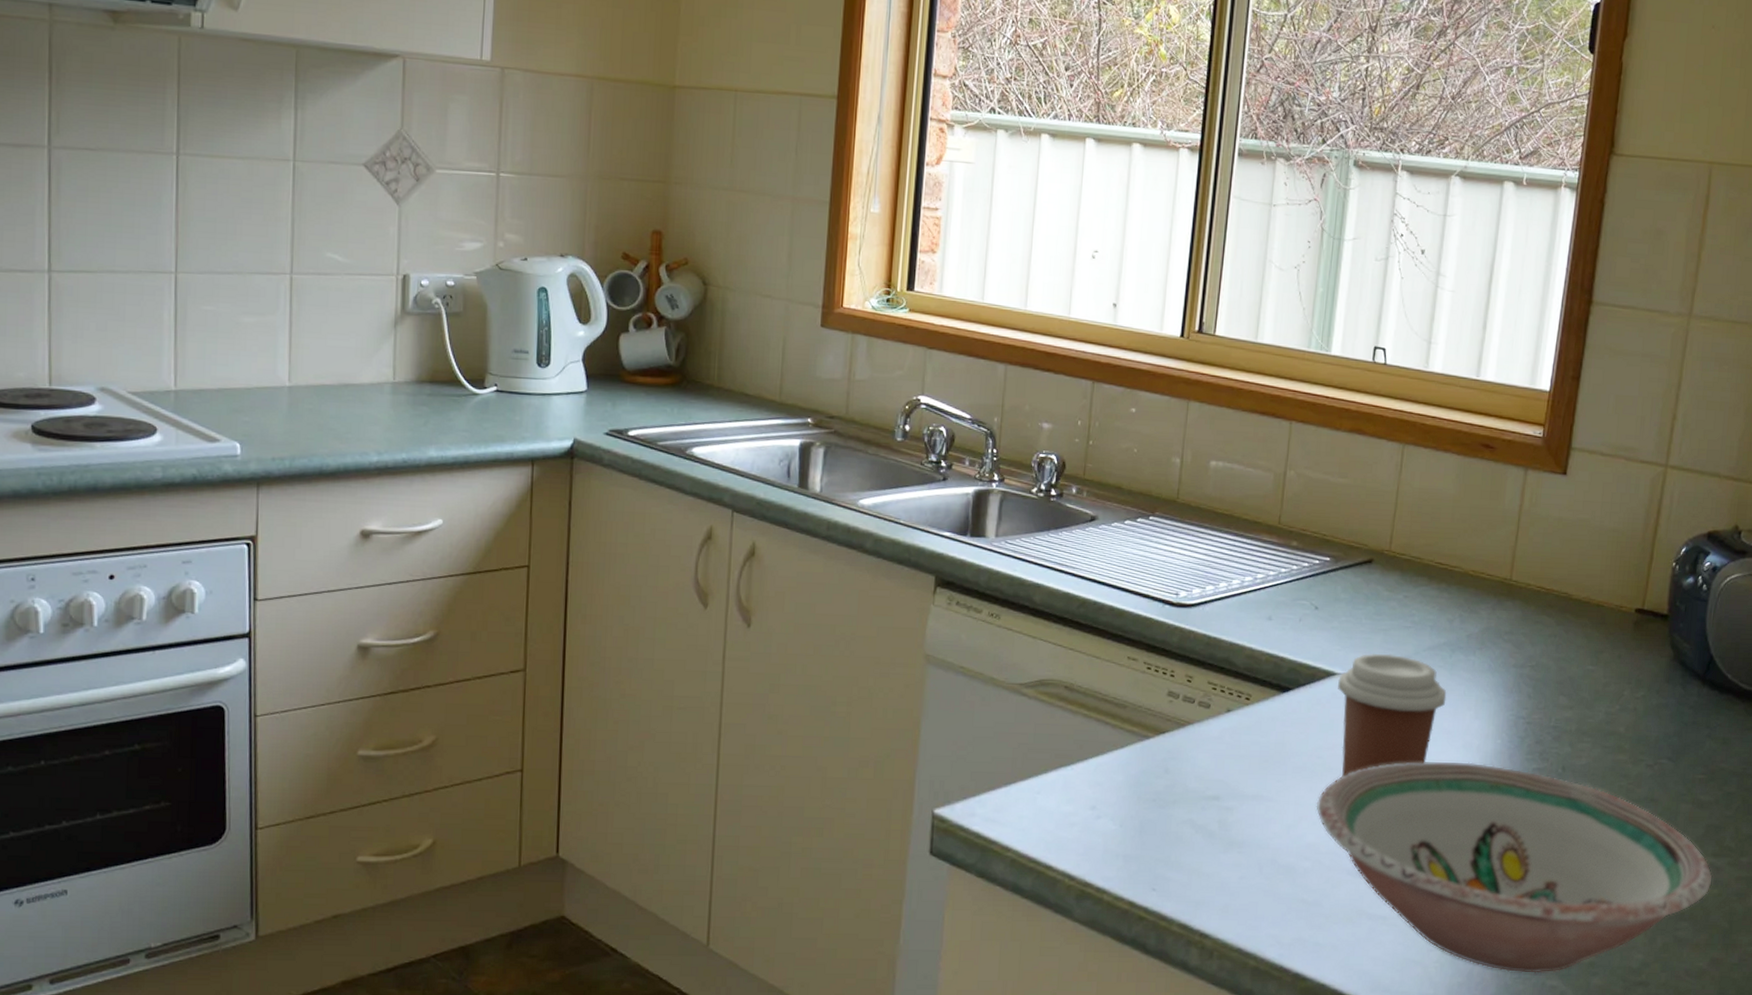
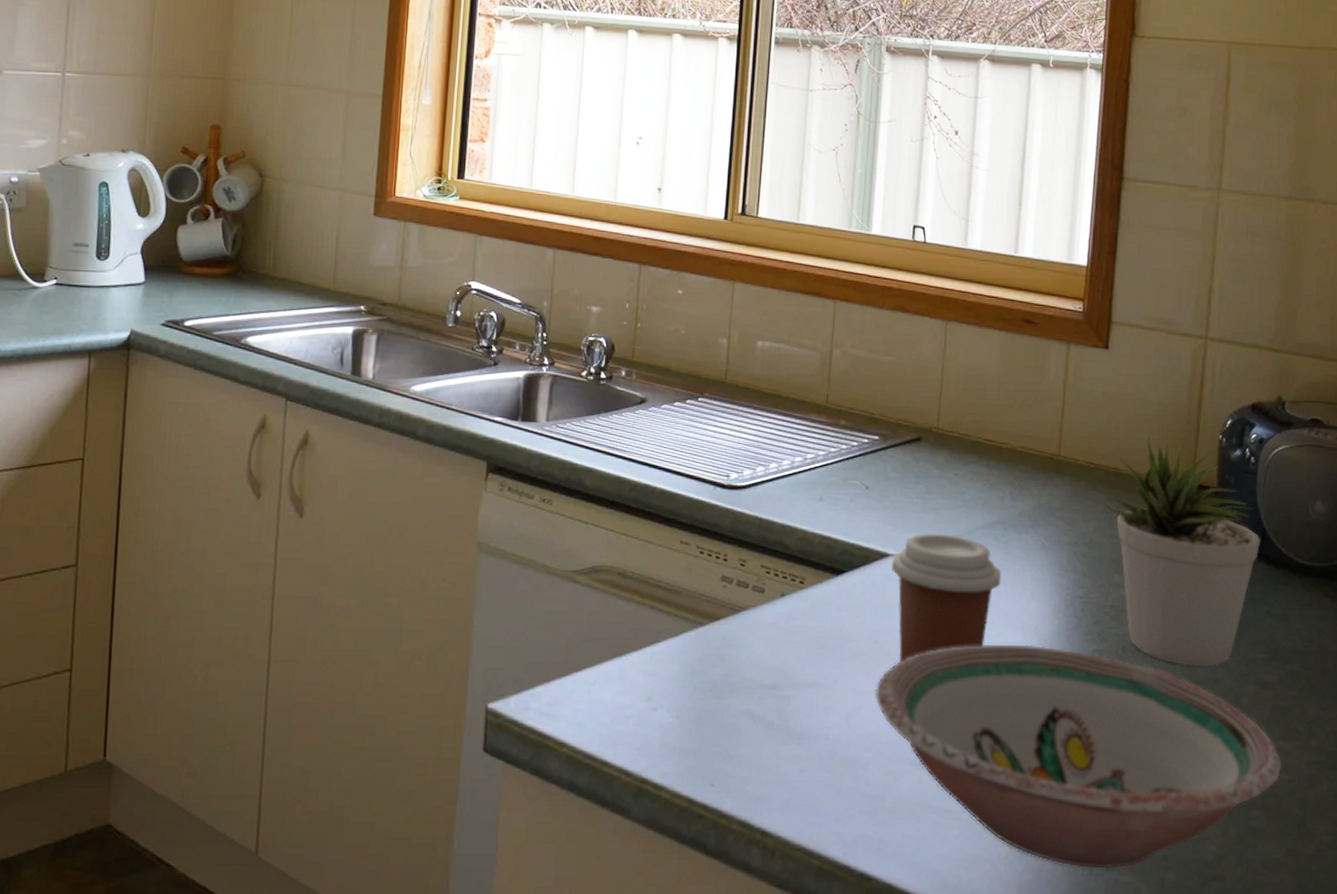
potted plant: none [1551,563,1708,786] -> present [1103,437,1261,667]

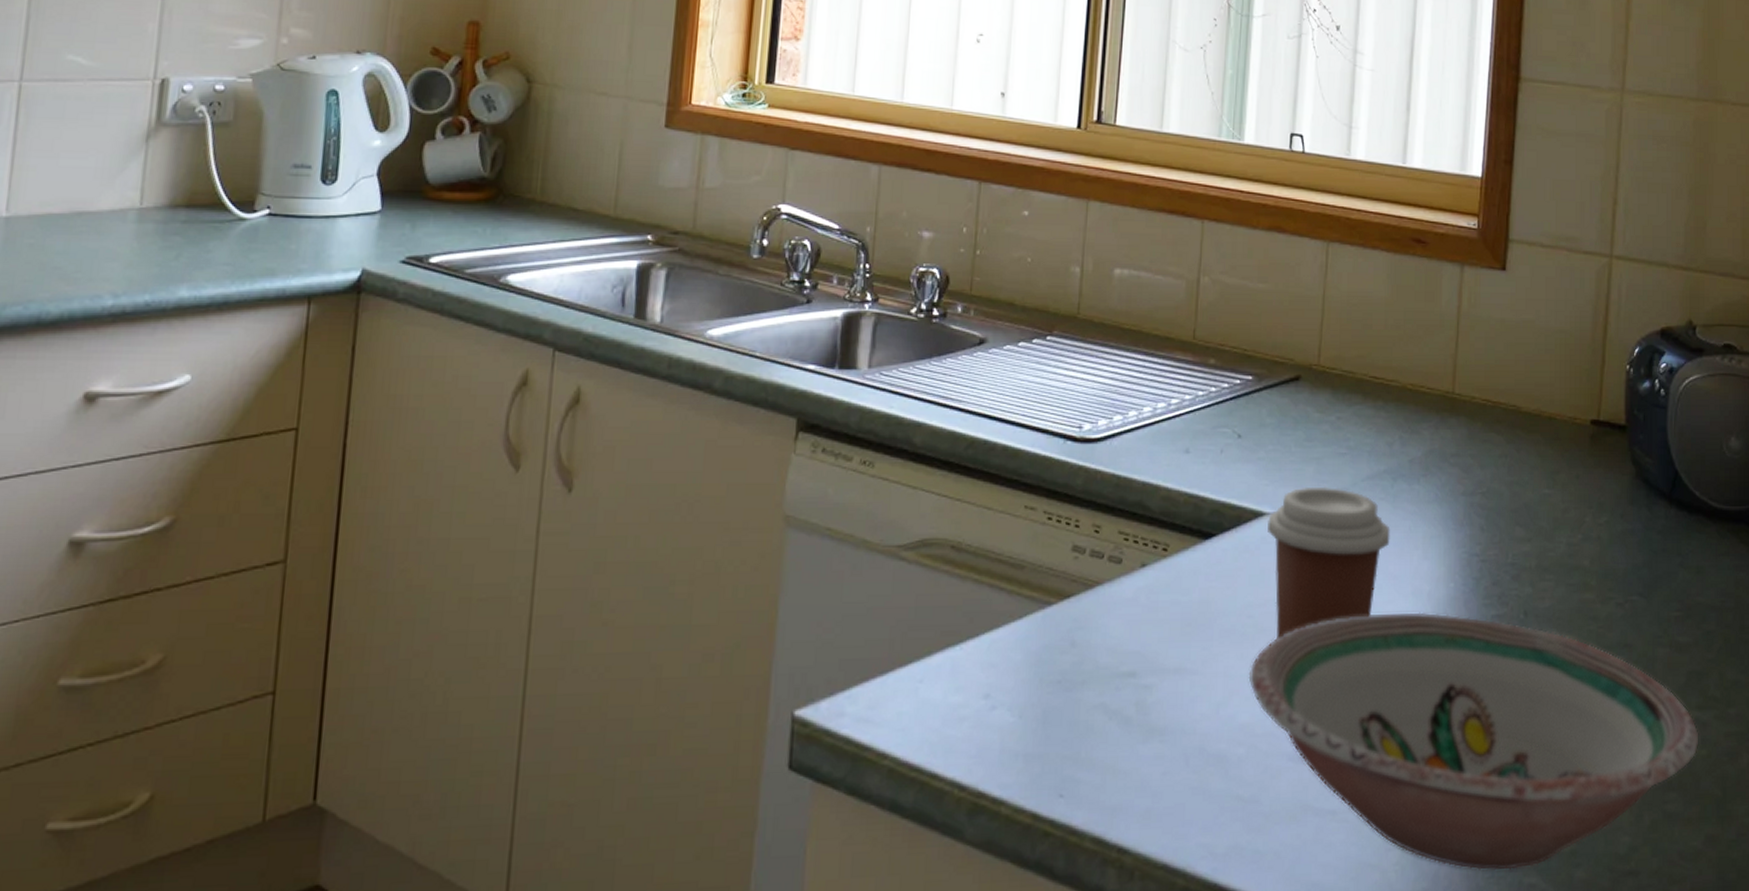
potted plant: present [1103,437,1261,667] -> none [1501,369,1673,630]

